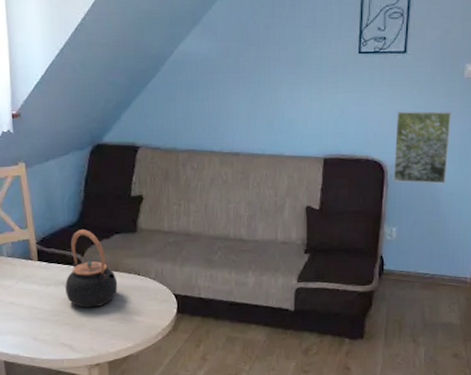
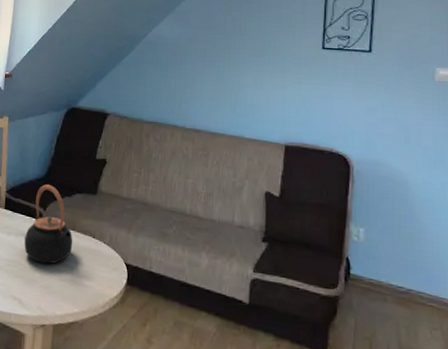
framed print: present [393,111,451,184] -> none [359,107,423,188]

